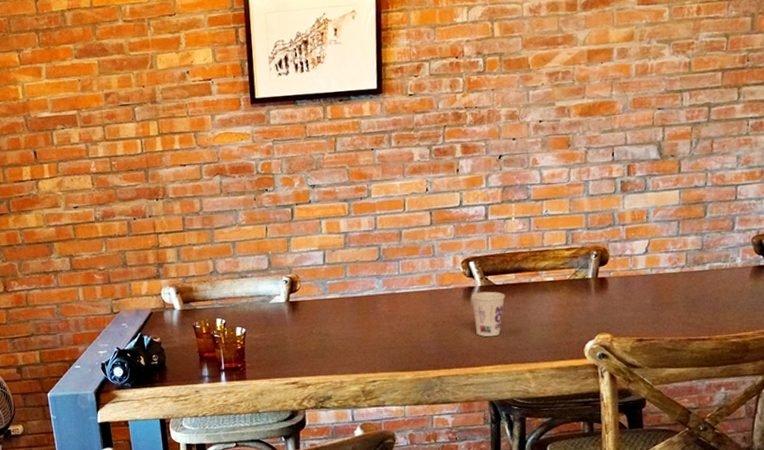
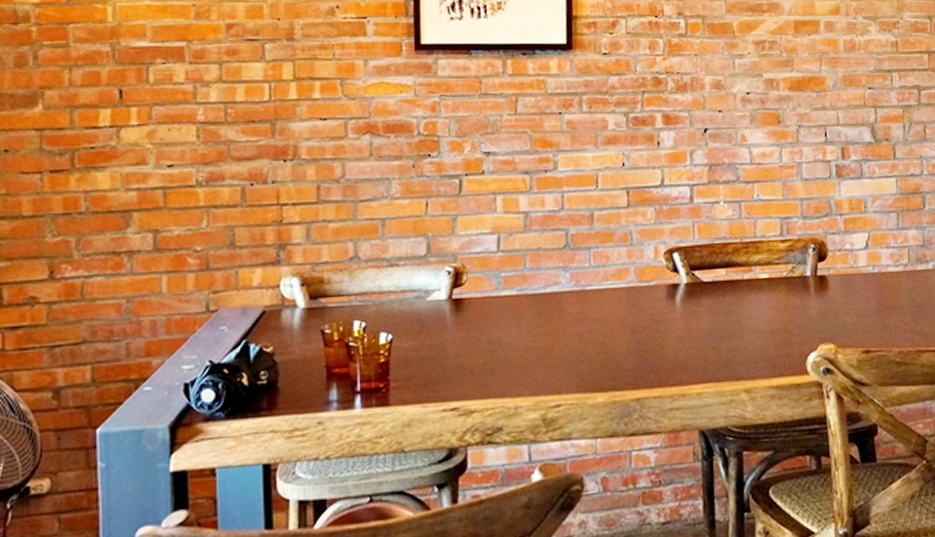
cup: present [470,291,506,337] -> none [675,289,716,348]

